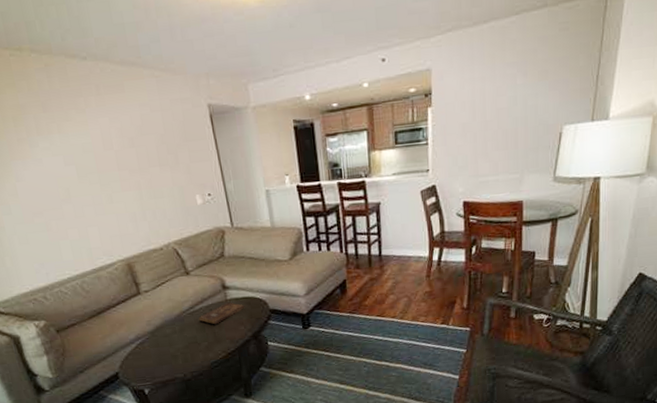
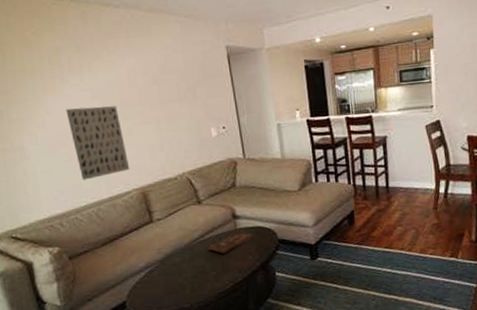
wall art: none [38,172,113,252] -> present [66,106,130,180]

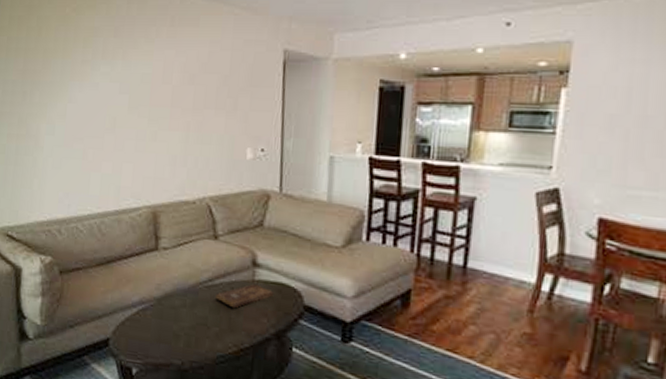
wall art: present [66,106,130,180] -> none [89,100,145,186]

